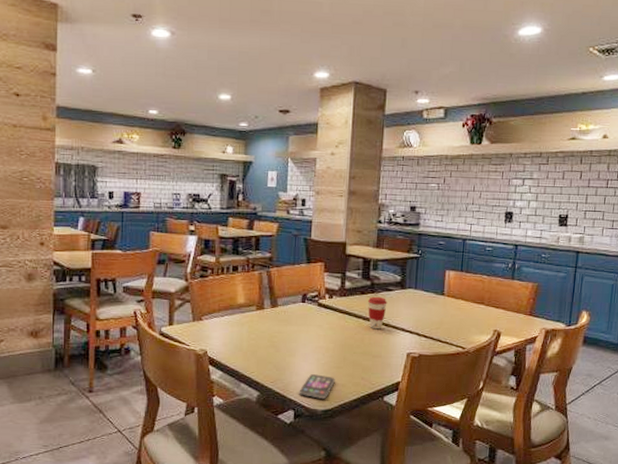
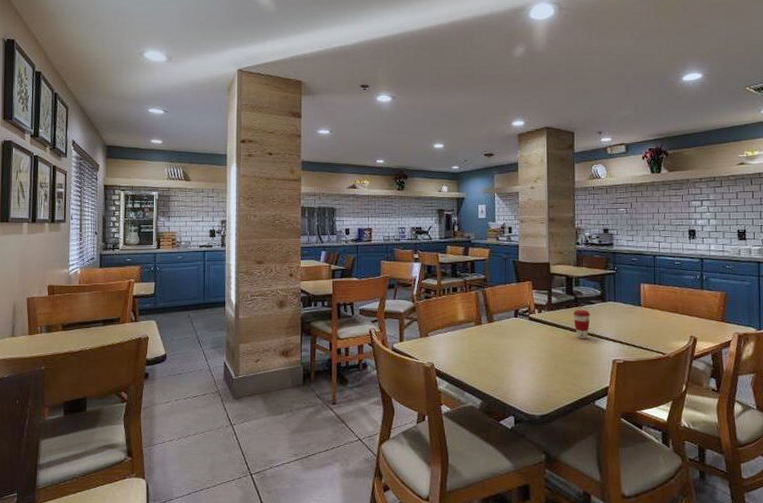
smartphone: present [299,374,335,399] -> none [517,382,549,405]

